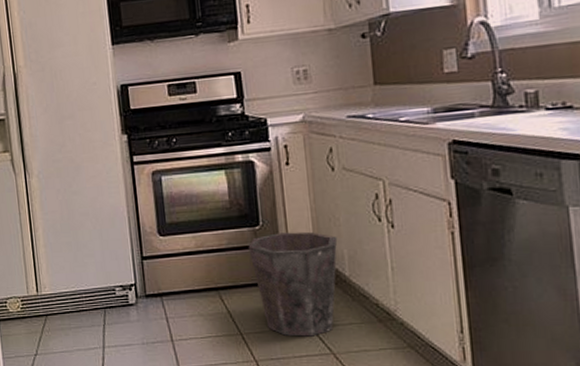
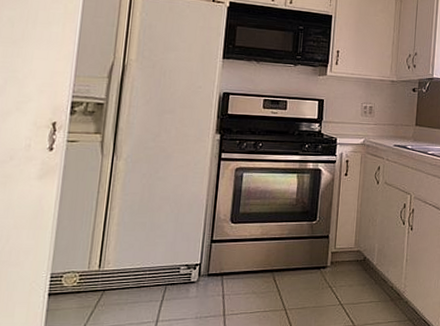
waste bin: present [248,231,338,337] -> none [304,228,373,312]

